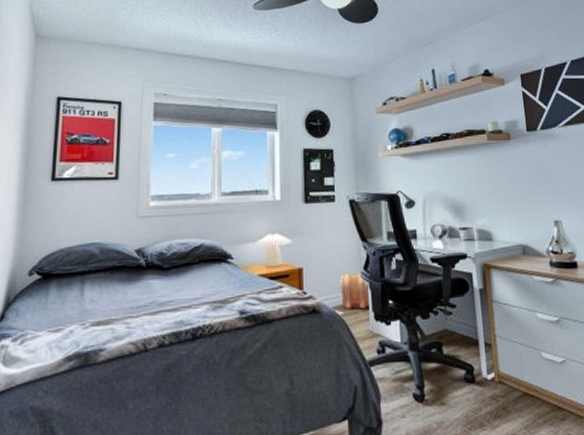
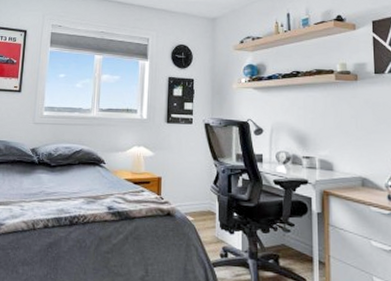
pouch: present [340,272,372,309] -> none [192,185,219,218]

